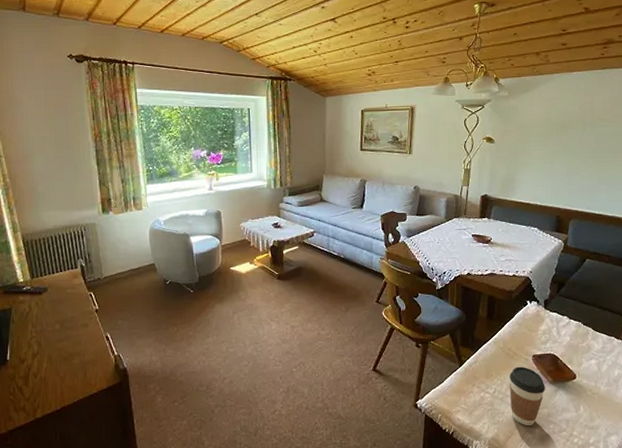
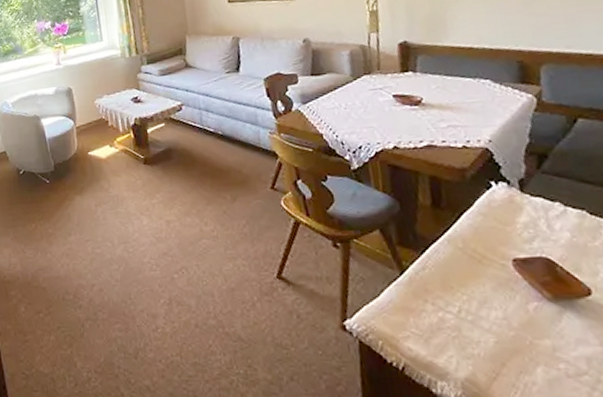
coffee cup: present [509,366,545,426] -> none [479,275,543,364]

